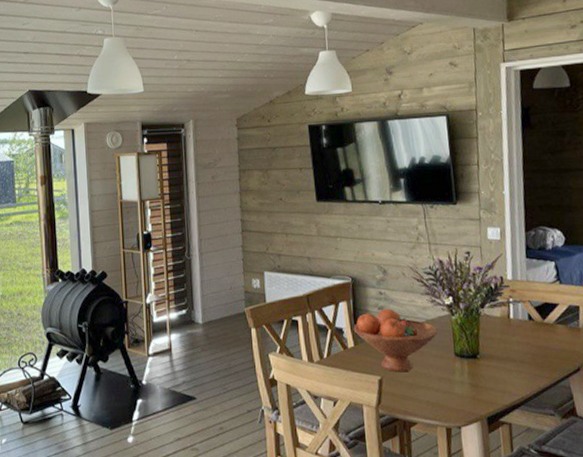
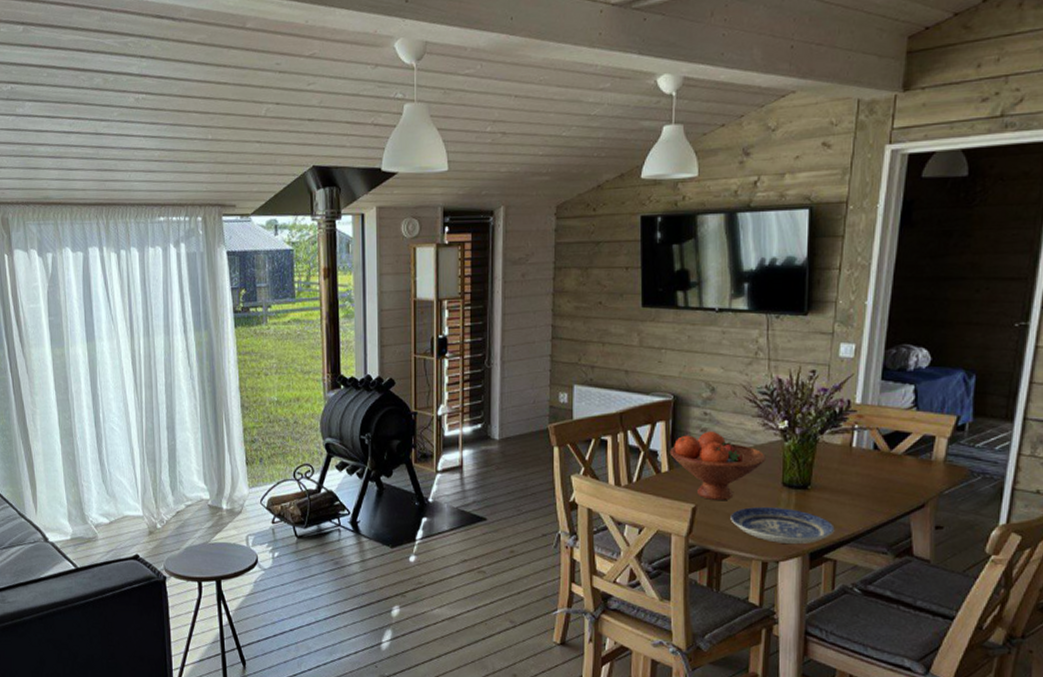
plate: none [413,376,506,410] -> present [730,507,835,544]

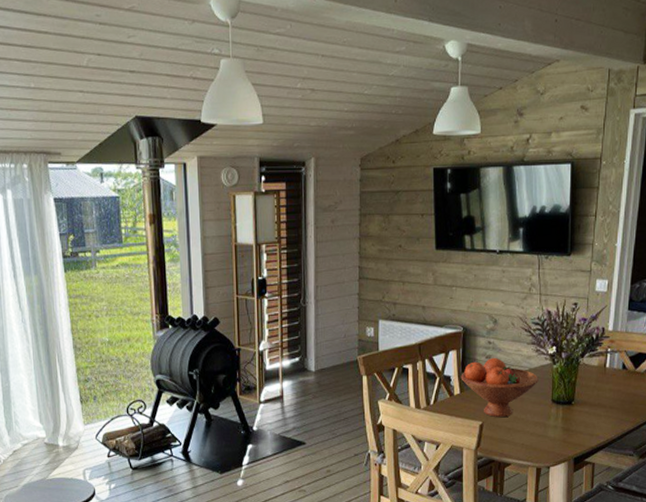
plate: present [730,507,835,544] -> none [511,421,593,451]

